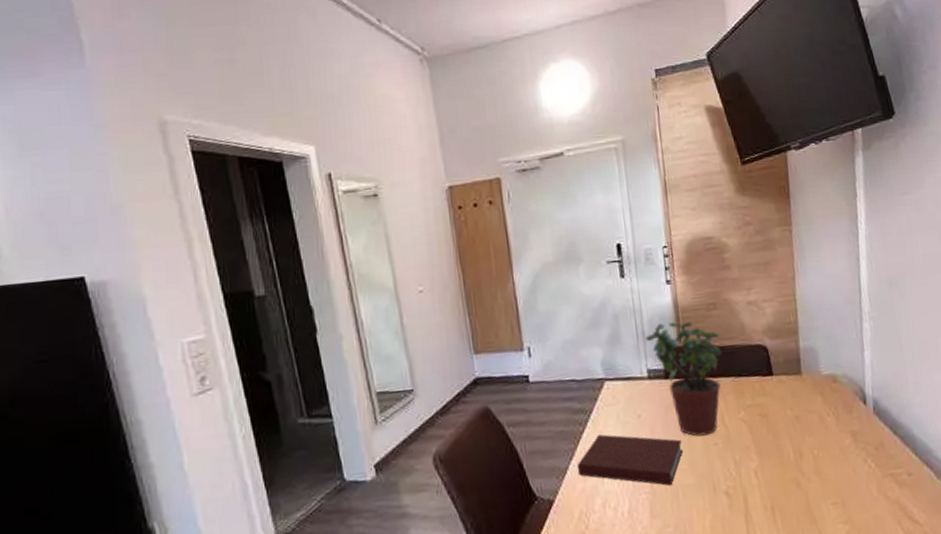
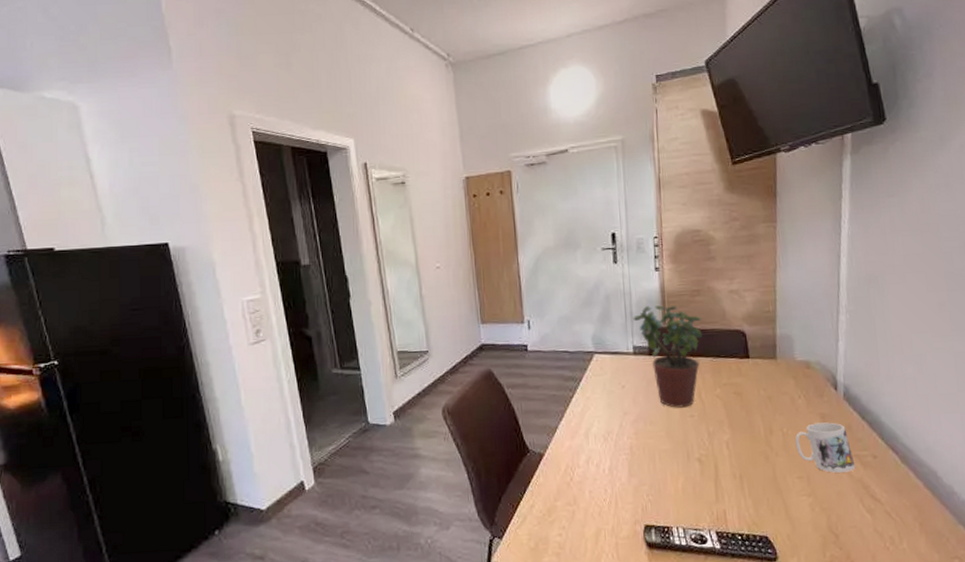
notebook: present [577,434,683,486] -> none [565,400,661,449]
mug: none [826,440,891,496] -> present [795,422,856,473]

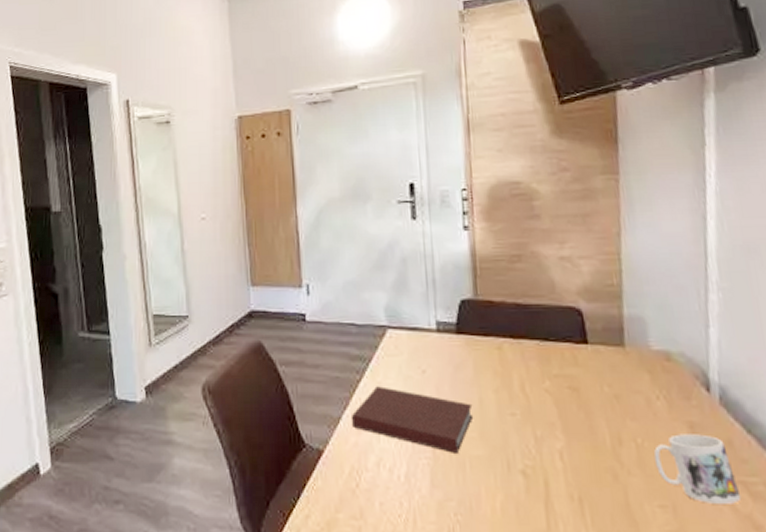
notebook: none [565,400,661,449] -> present [351,386,473,453]
potted plant: present [633,305,702,408] -> none [436,272,525,403]

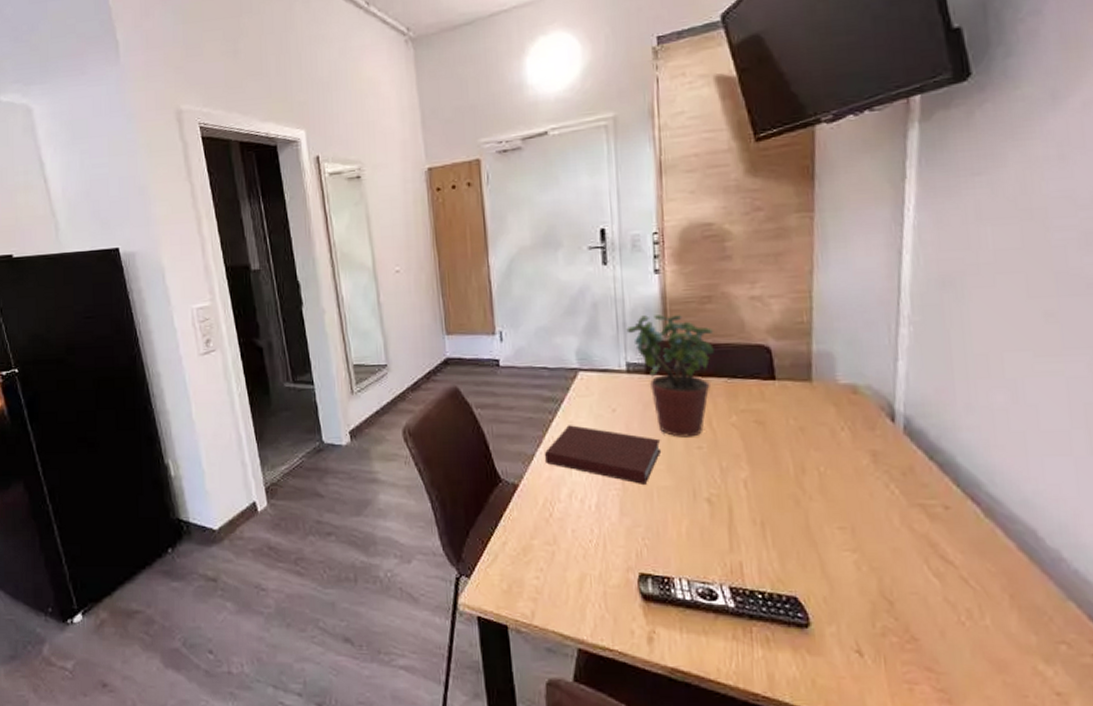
potted plant: none [436,272,525,403] -> present [626,314,714,437]
mug: present [653,434,742,504] -> none [835,461,919,525]

